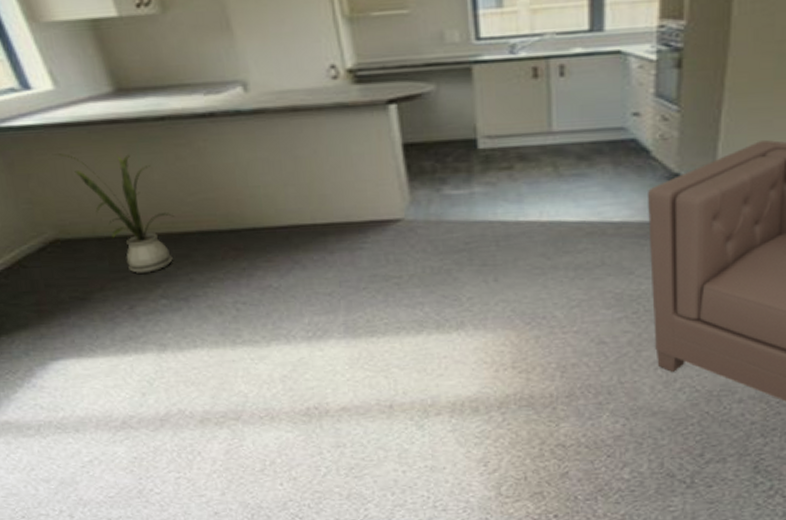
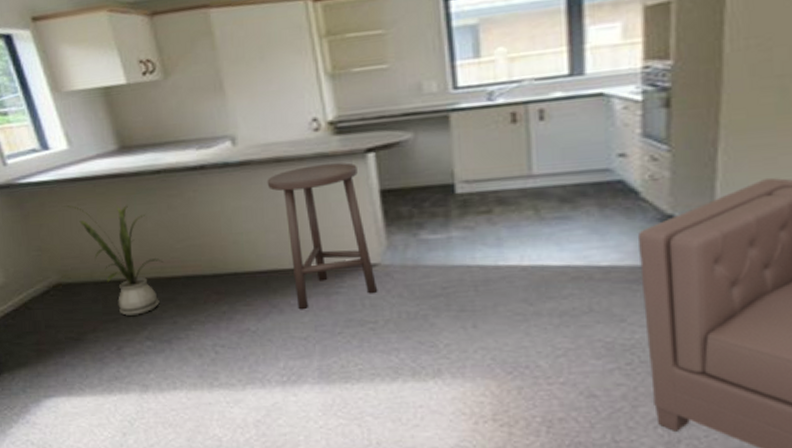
bar stool: none [283,114,402,266] -> present [267,162,378,310]

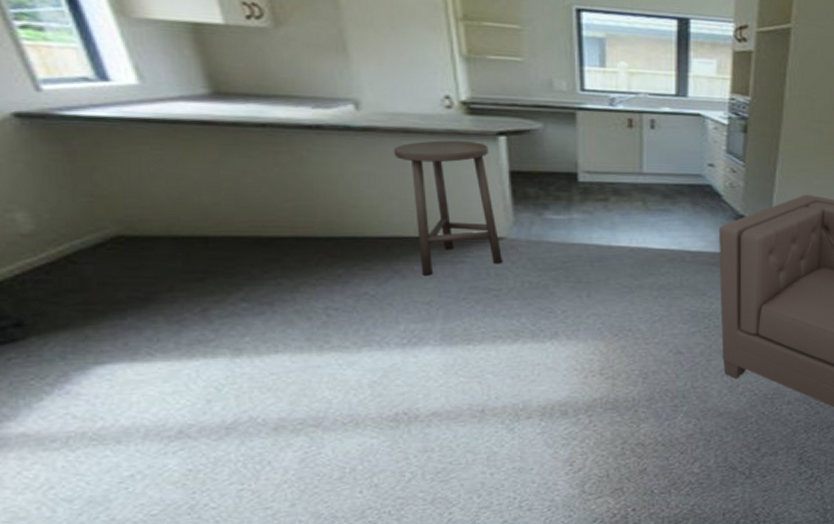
house plant: present [64,204,164,316] -> none [130,148,267,275]

